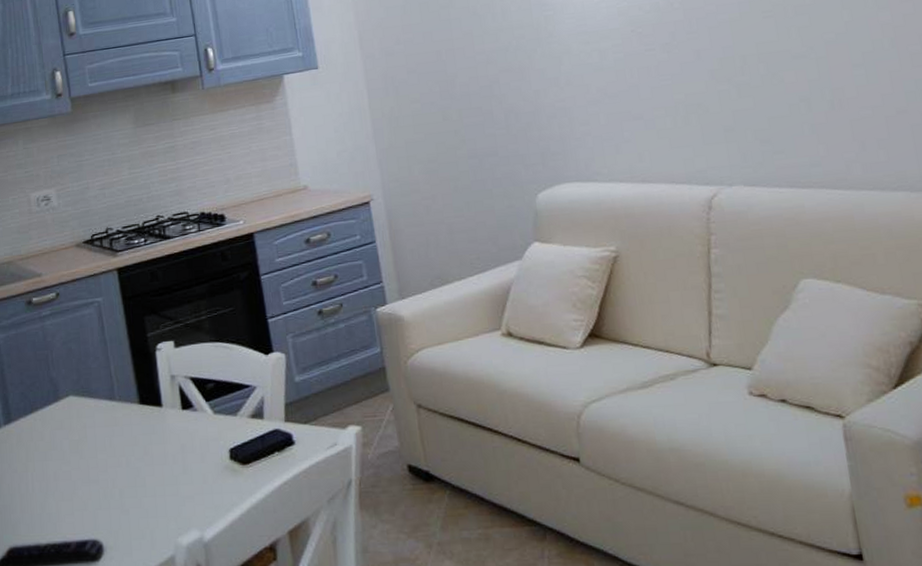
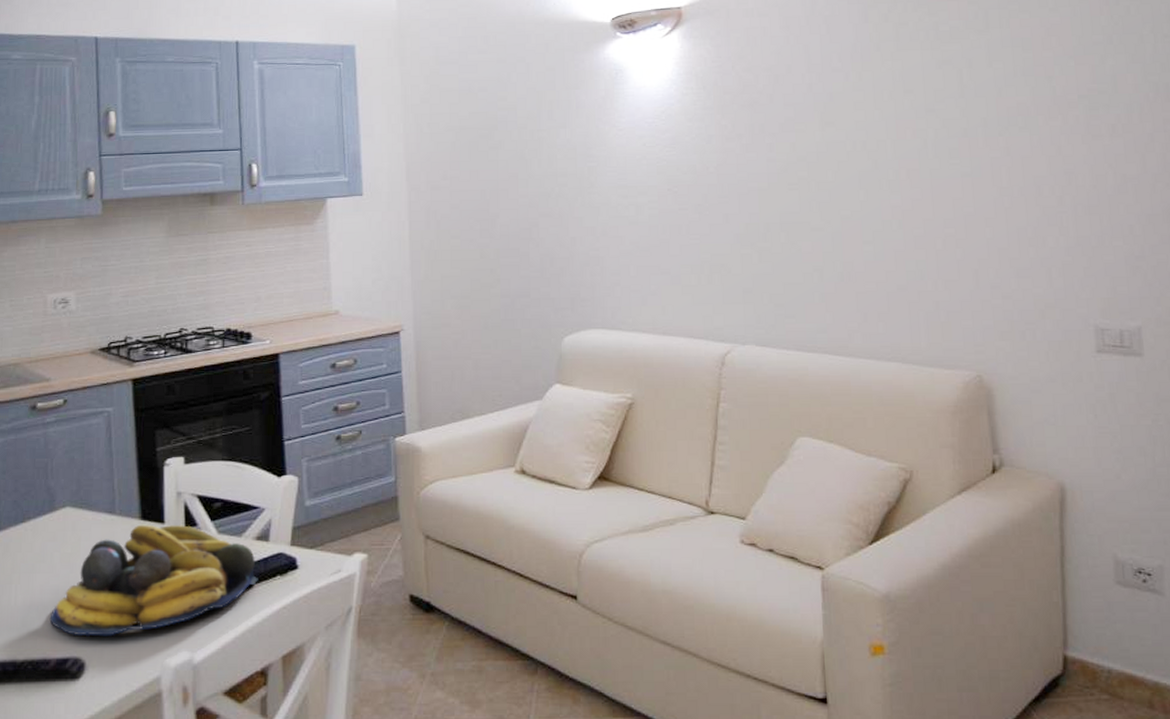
fruit bowl: none [65,407,257,519] -> present [49,524,258,637]

